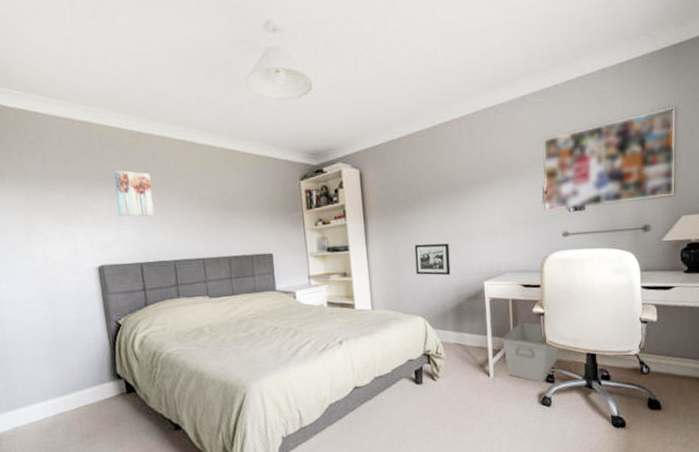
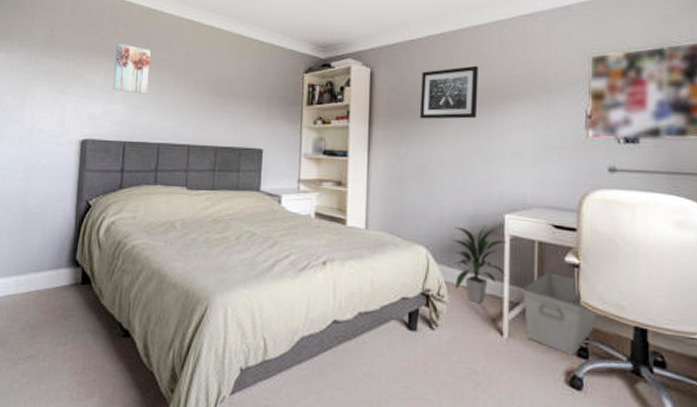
wall art: none [405,157,455,210] -> present [419,65,478,119]
picture frame: present [414,243,451,276] -> none [423,159,465,201]
indoor plant: none [443,292,489,355] -> present [451,225,507,304]

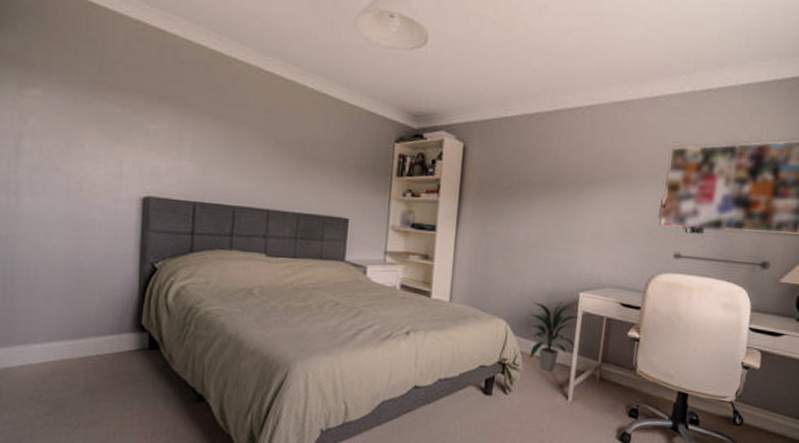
wall art: present [113,43,151,94] -> none [179,91,224,152]
wall art: present [419,65,478,119] -> none [508,148,569,201]
storage bin: present [522,271,597,356] -> none [588,344,649,416]

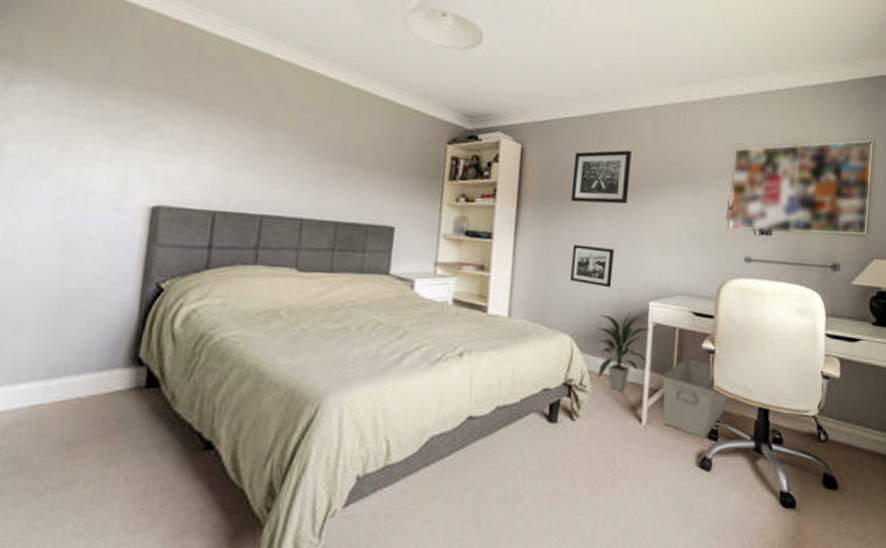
picture frame: none [507,238,548,279] -> present [570,244,614,288]
wall art: none [508,148,569,201] -> present [570,150,631,205]
storage bin: none [588,344,649,416] -> present [661,357,728,438]

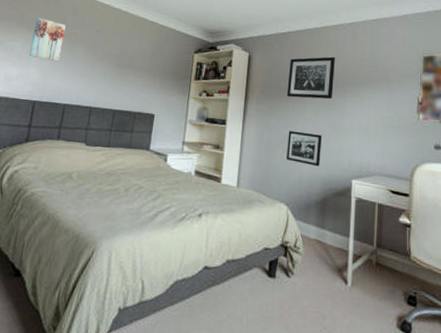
wall art: none [200,89,255,155] -> present [29,17,66,62]
indoor plant: present [596,312,650,392] -> none [307,188,353,256]
storage bin: present [661,357,728,438] -> none [364,229,424,303]

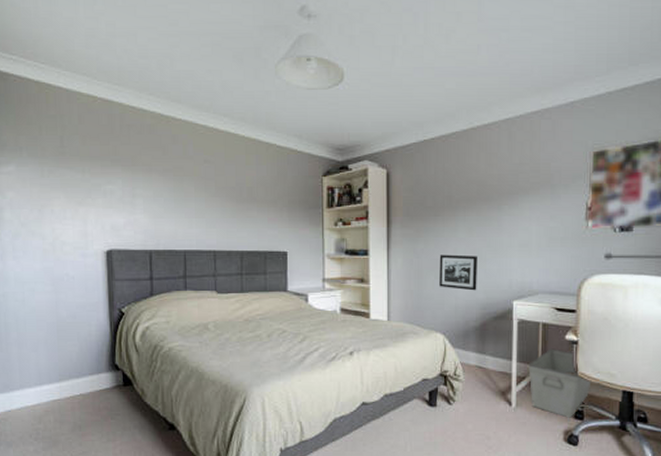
wall art: present [29,17,66,62] -> none [131,152,169,203]
wall art: present [286,56,335,99] -> none [434,163,488,217]
storage bin: none [364,229,424,303] -> present [528,348,592,418]

